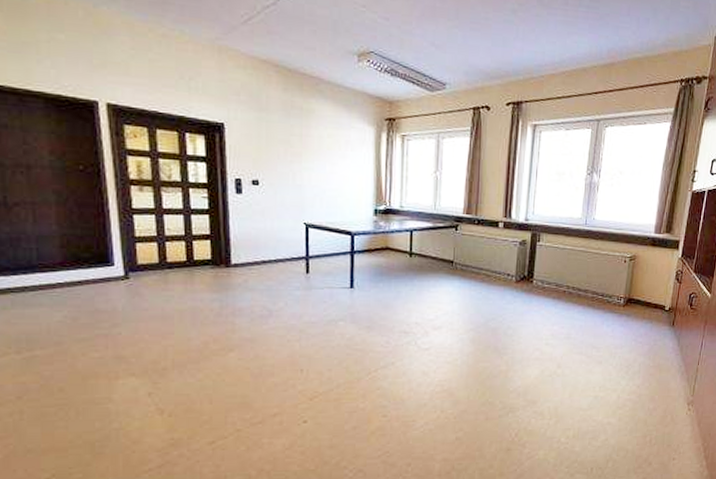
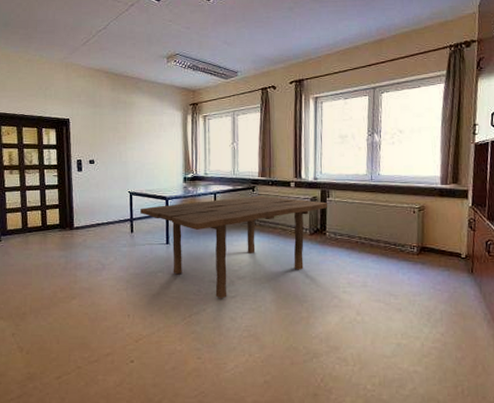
dining table: none [319,235,538,352] -> present [140,195,328,299]

